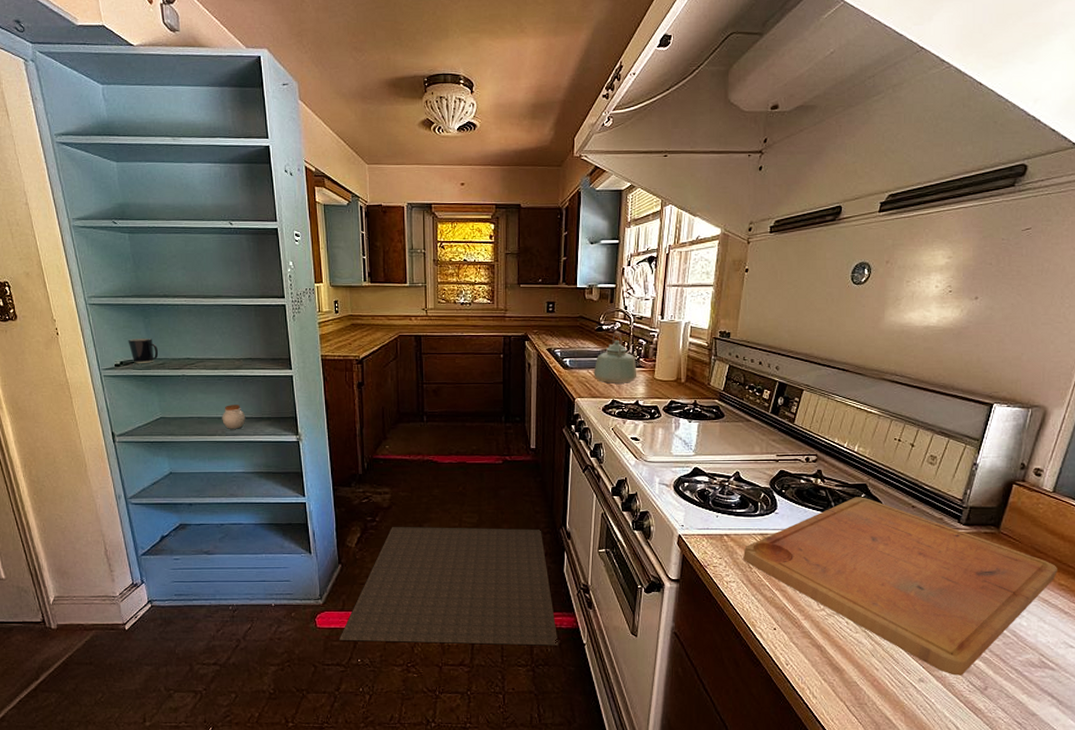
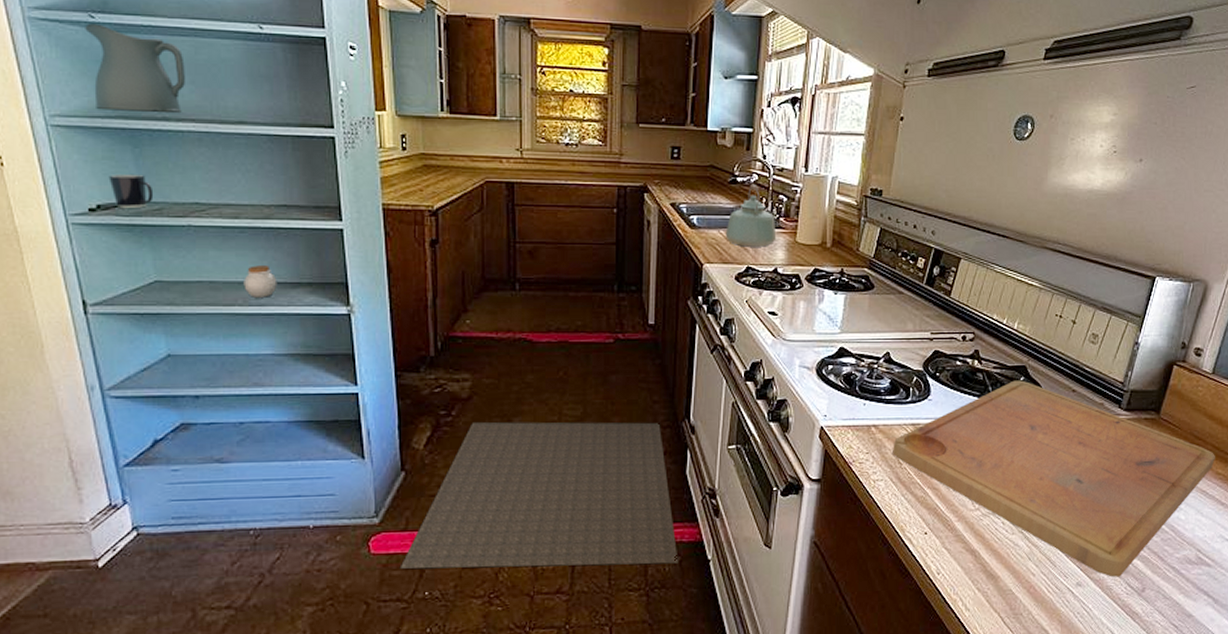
pitcher: none [110,228,179,292] -> present [85,23,185,114]

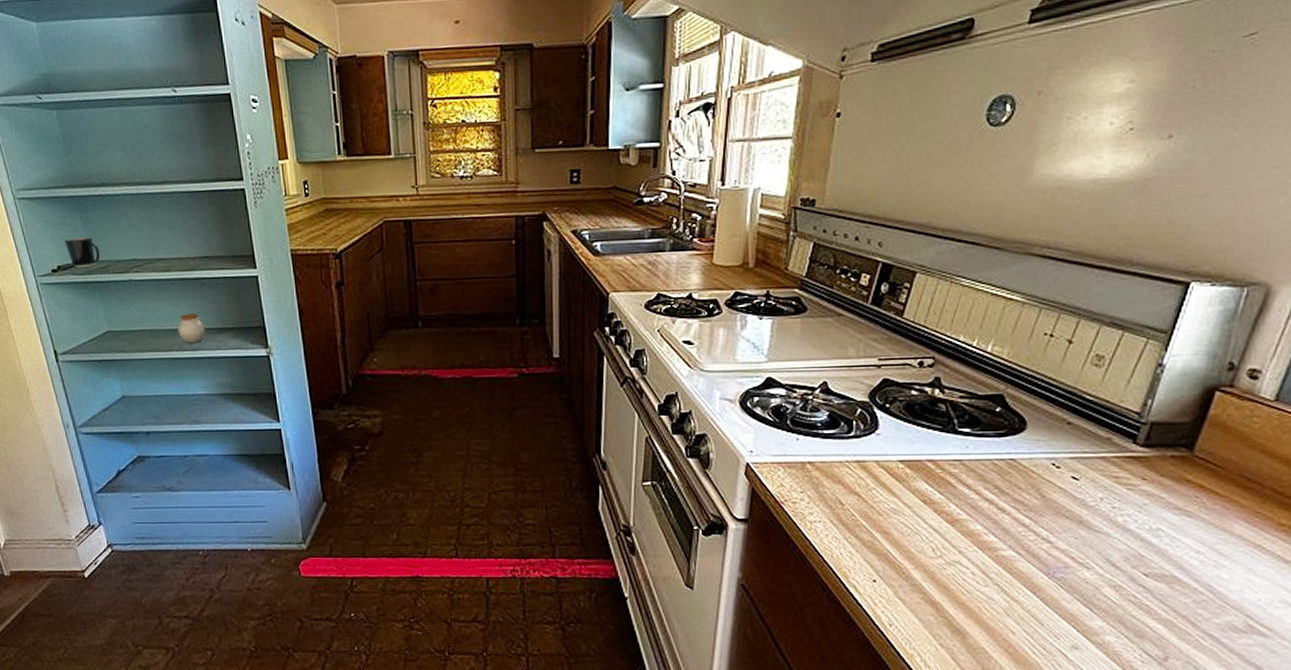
pitcher: present [85,23,185,114] -> none [35,103,117,182]
doormat: present [399,421,679,569] -> none [327,456,594,599]
kettle: present [725,183,777,247] -> none [632,203,690,273]
cutting board: present [893,380,1215,577] -> none [832,411,1277,642]

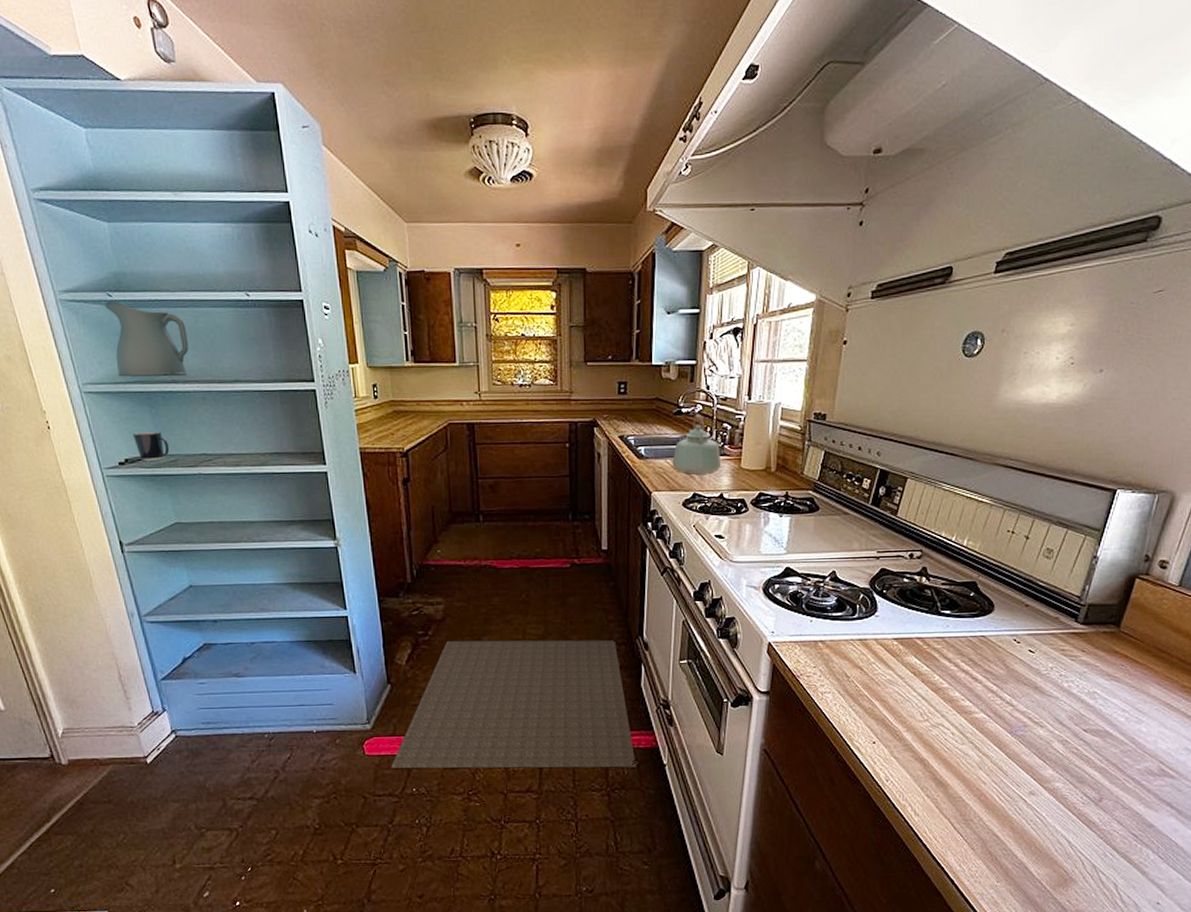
pitcher: none [35,103,117,182] -> present [105,301,188,377]
jar: present [177,313,206,343] -> none [247,506,275,535]
doormat: none [327,456,594,599] -> present [390,639,636,769]
kettle: none [632,203,690,273] -> present [672,414,722,475]

